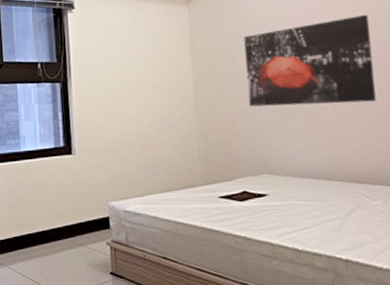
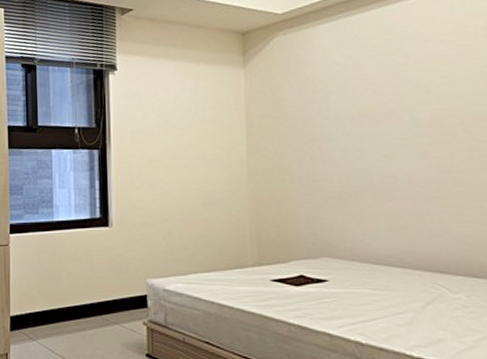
wall art: present [243,14,376,107] -> none [307,80,464,183]

